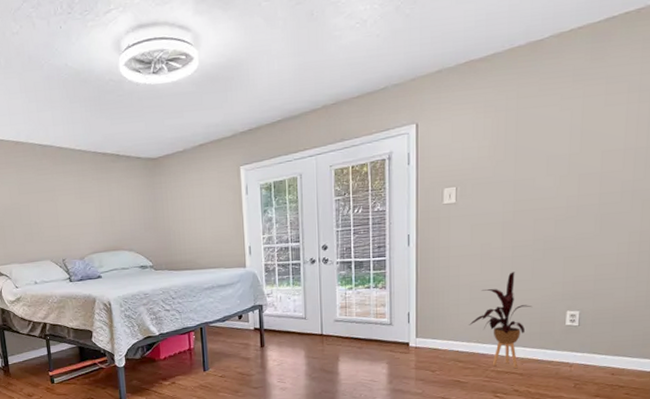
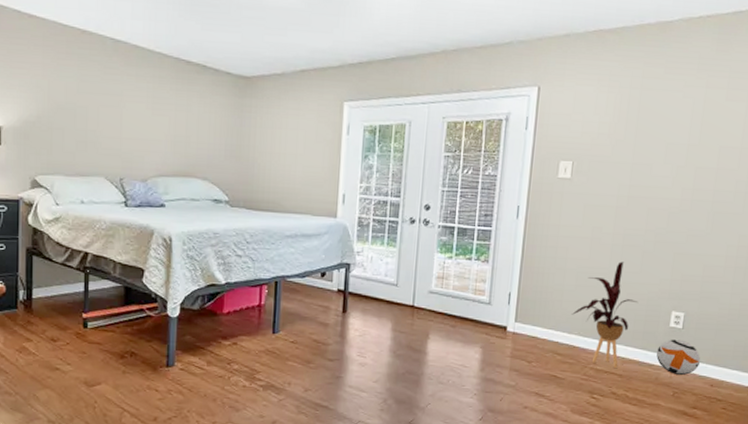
ball: none [555,336,600,368] -> present [656,339,701,375]

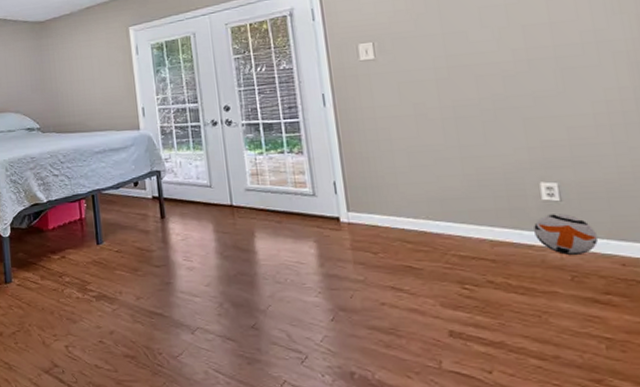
house plant: present [572,261,638,368] -> none [413,135,491,252]

